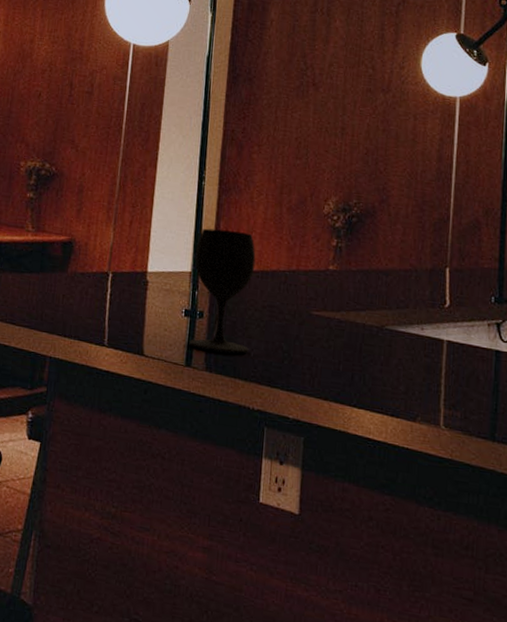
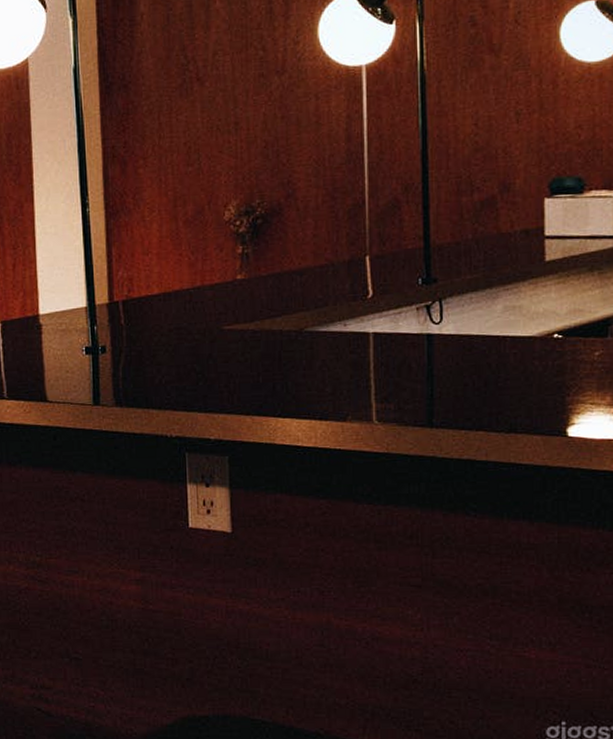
wine glass: present [189,228,256,354] -> none [89,255,159,386]

